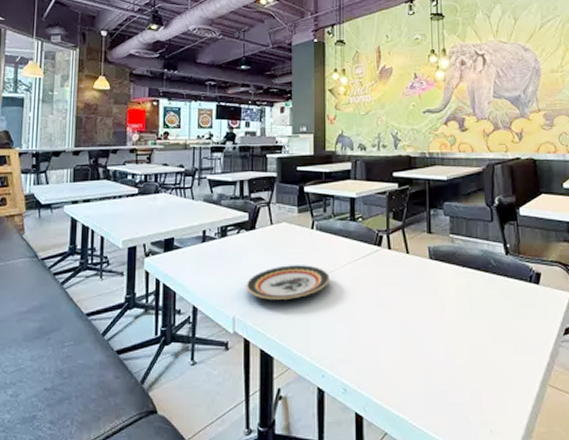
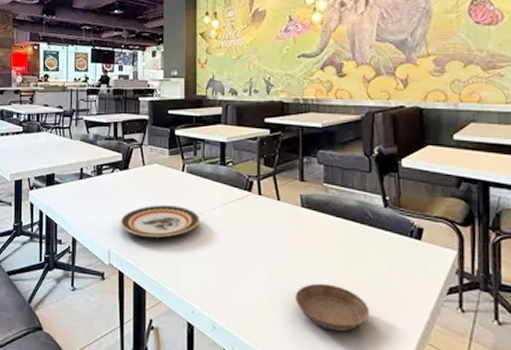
saucer: none [425,334,496,382] -> present [294,283,370,332]

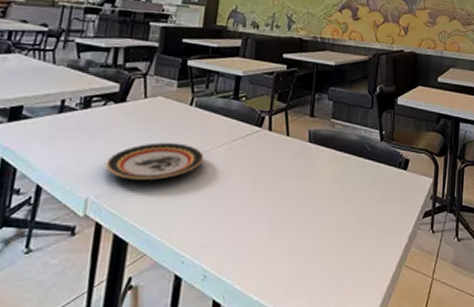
saucer: present [294,283,370,332] -> none [293,217,360,264]

